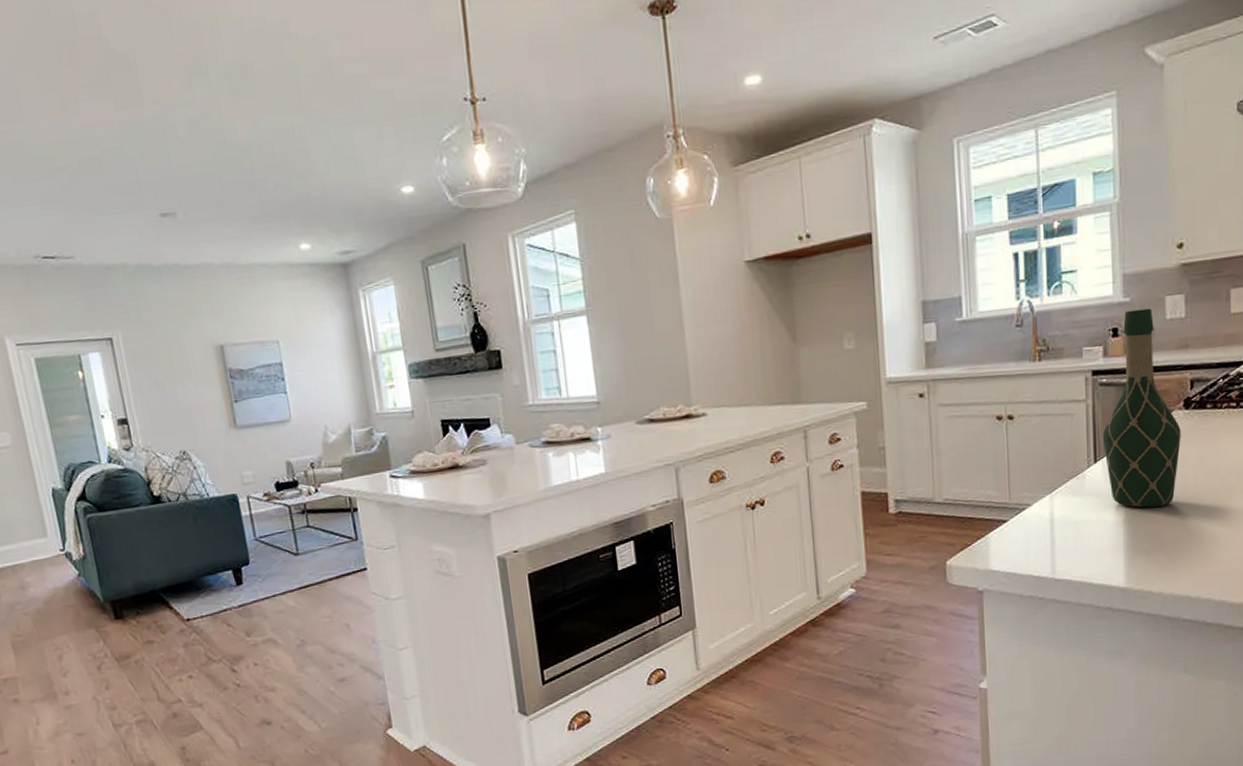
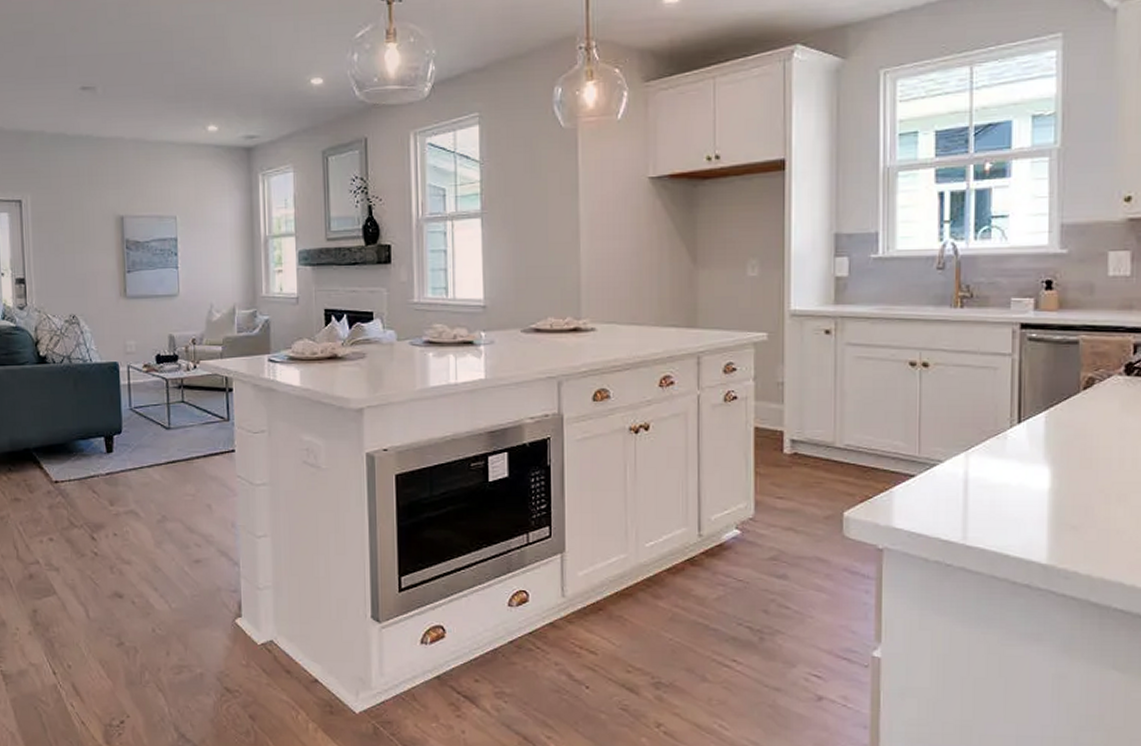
wine bottle: present [1102,308,1181,508] -> none [1028,262,1120,478]

